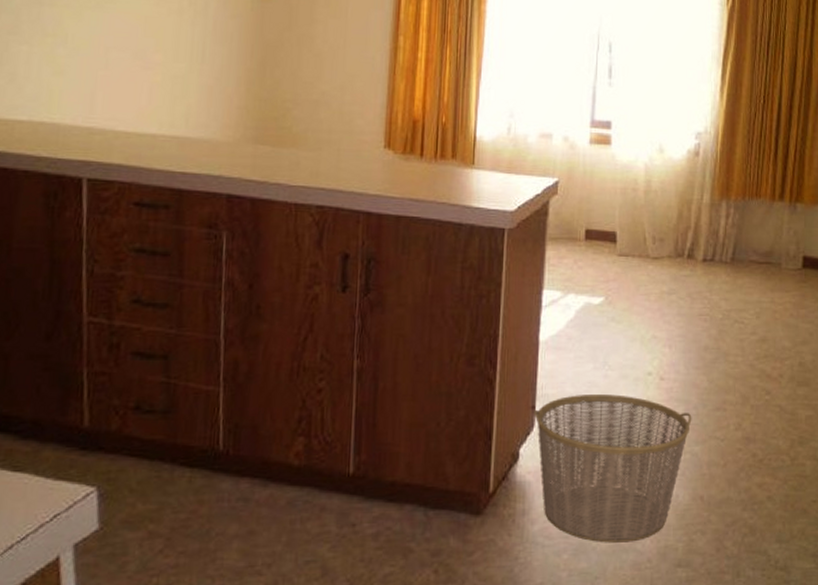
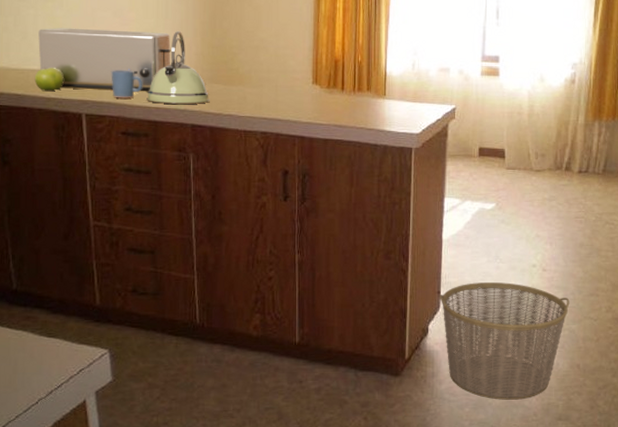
fruit: none [21,117,62,149] -> present [34,66,64,92]
toaster: none [29,69,207,154] -> present [38,28,171,93]
mug: none [125,124,167,160] -> present [111,70,143,99]
kettle: none [170,79,253,169] -> present [146,31,210,104]

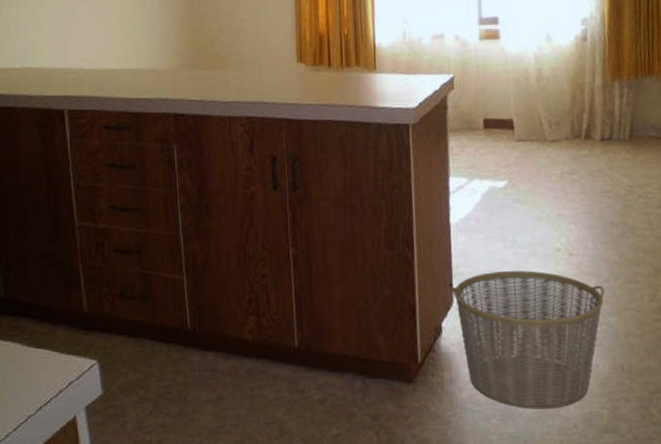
fruit: present [34,66,64,92] -> none [17,64,45,90]
toaster: present [38,28,171,93] -> none [20,20,151,85]
mug: present [111,70,143,99] -> none [91,61,124,92]
kettle: present [146,31,210,104] -> none [127,18,192,94]

